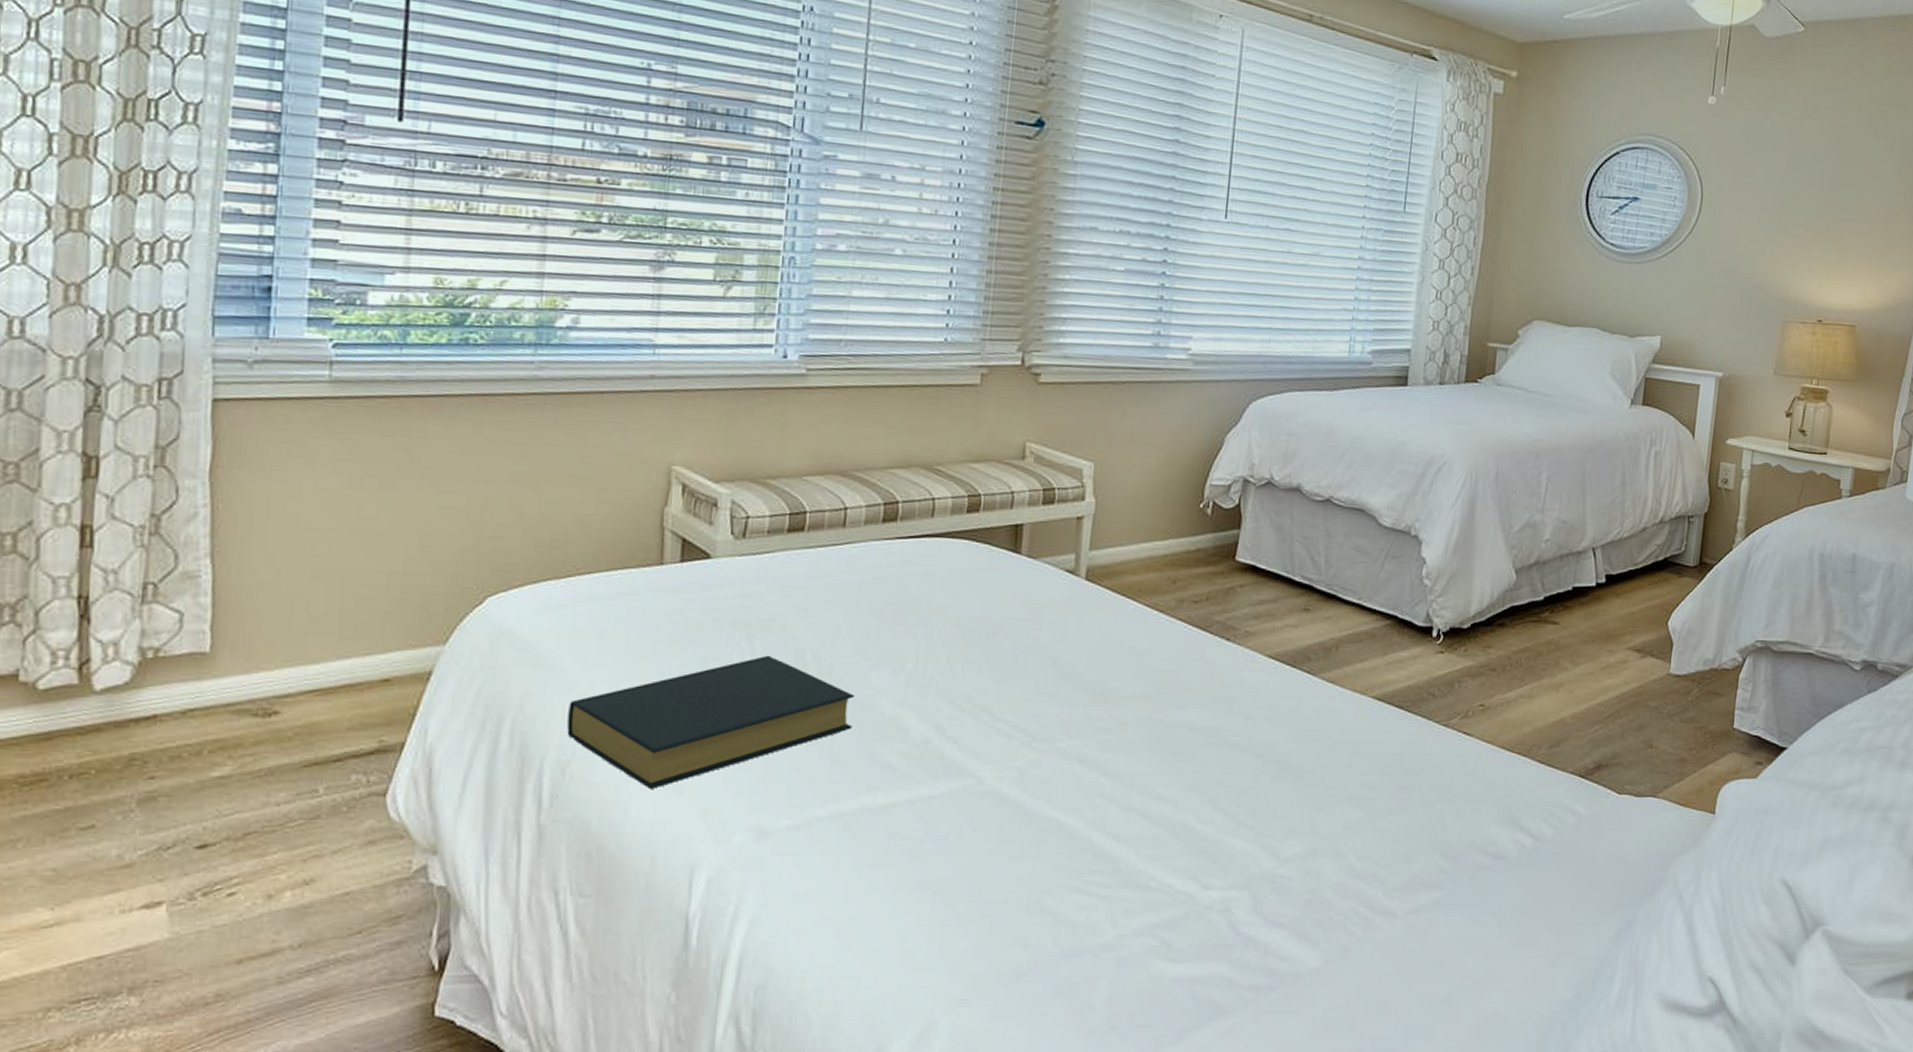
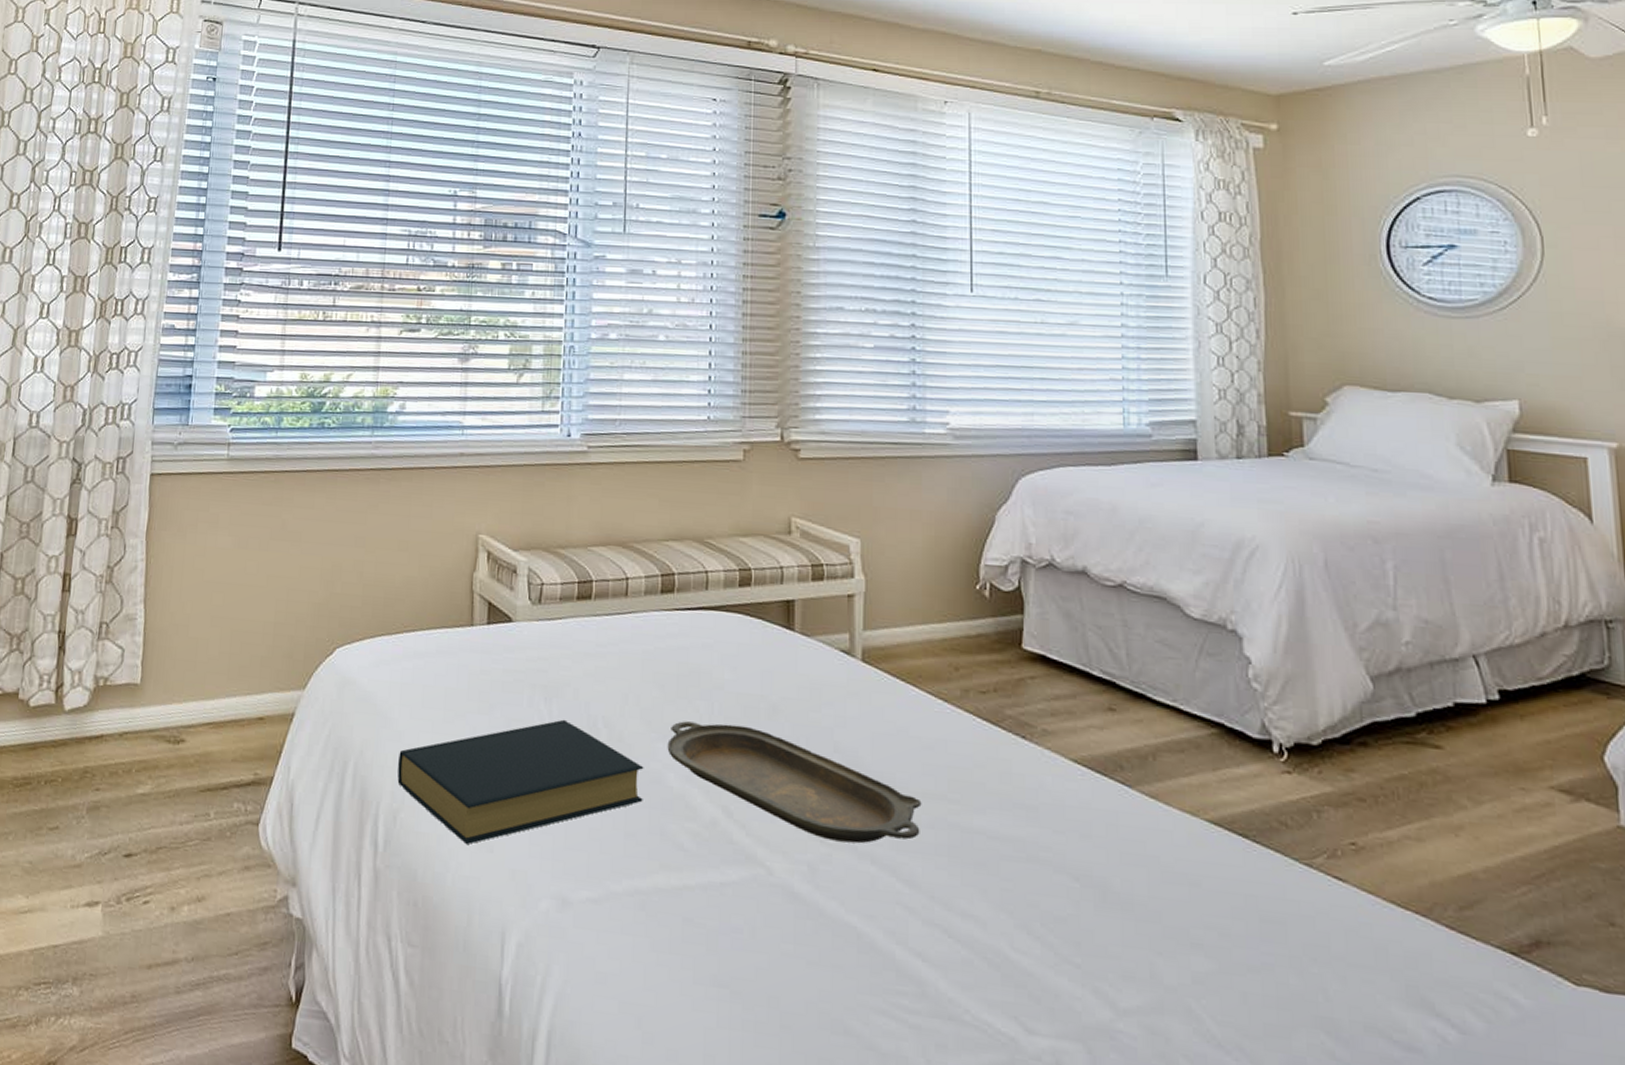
serving tray: none [881,647,1130,747] -> present [667,721,922,844]

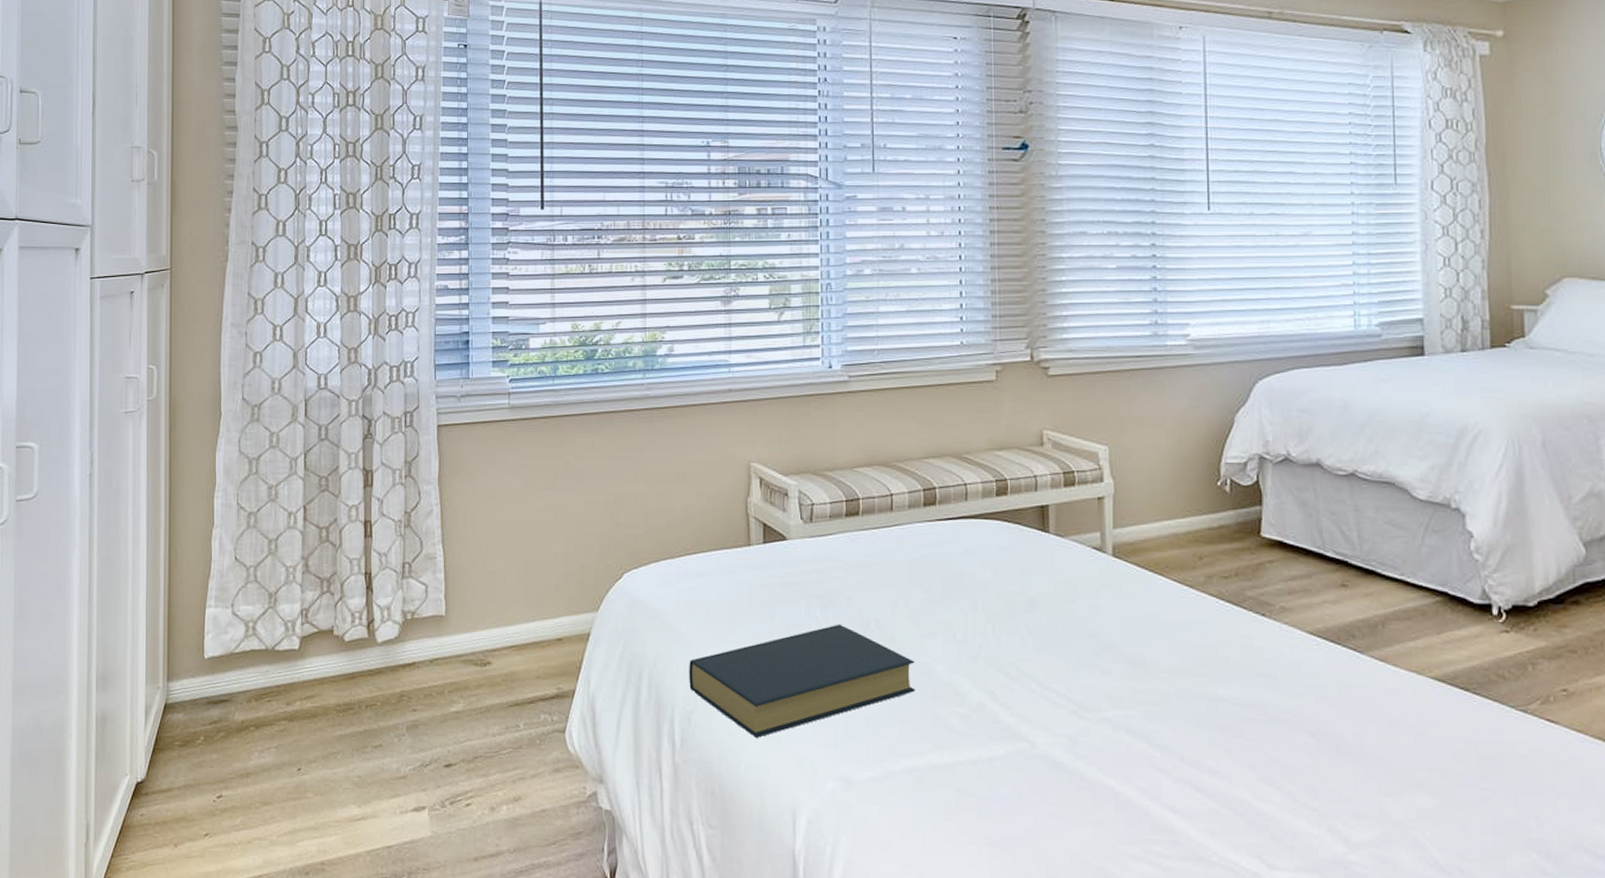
serving tray: present [667,721,922,844] -> none [935,619,1171,717]

